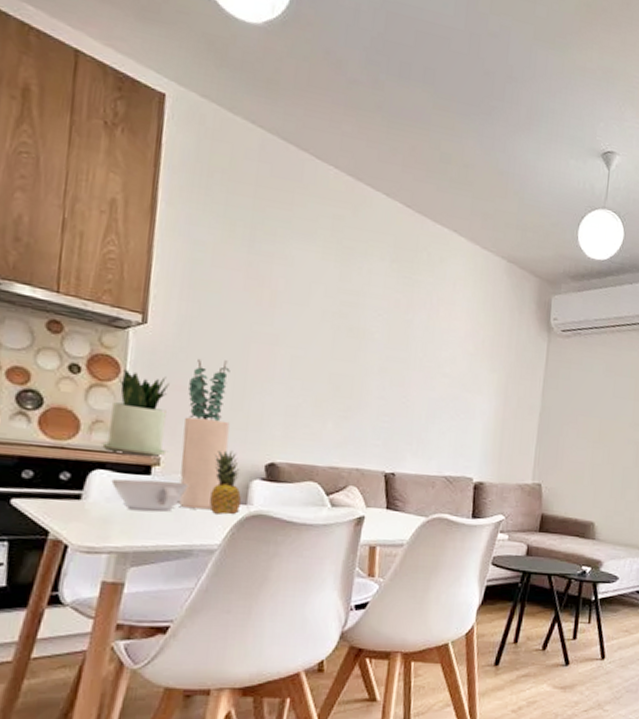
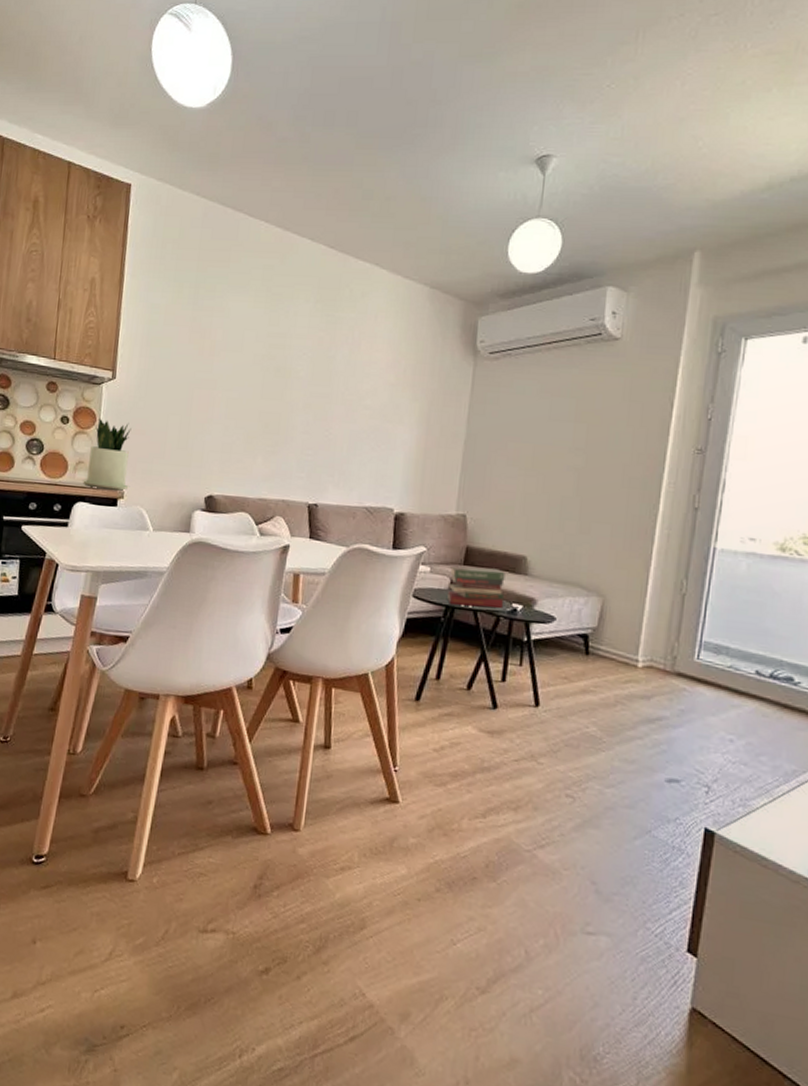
cup: present [111,479,189,513] -> none [88,510,145,539]
vase: present [179,358,230,510] -> none [137,405,178,537]
fruit: present [209,451,241,516] -> none [160,485,185,542]
books: none [524,533,576,572] -> present [447,566,505,608]

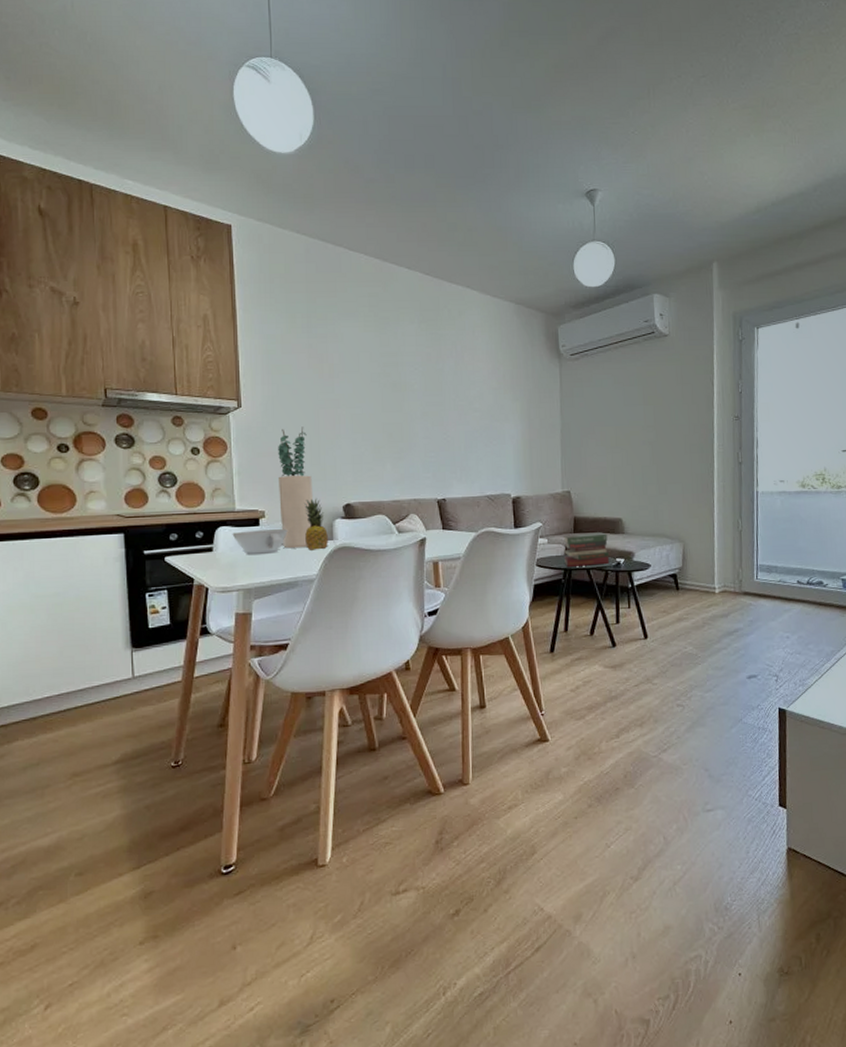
planter: present [83,418,132,491] -> none [222,445,269,512]
cup: none [88,510,145,539] -> present [232,529,288,556]
vase: none [137,405,178,537] -> present [278,426,314,549]
fruit: none [160,485,185,542] -> present [304,498,328,552]

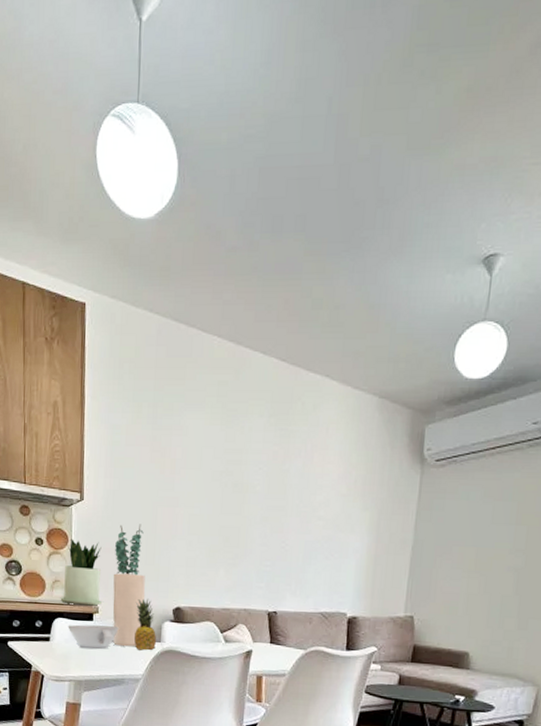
planter: none [222,445,269,512] -> present [60,538,103,606]
books: present [564,532,610,568] -> none [396,663,449,700]

